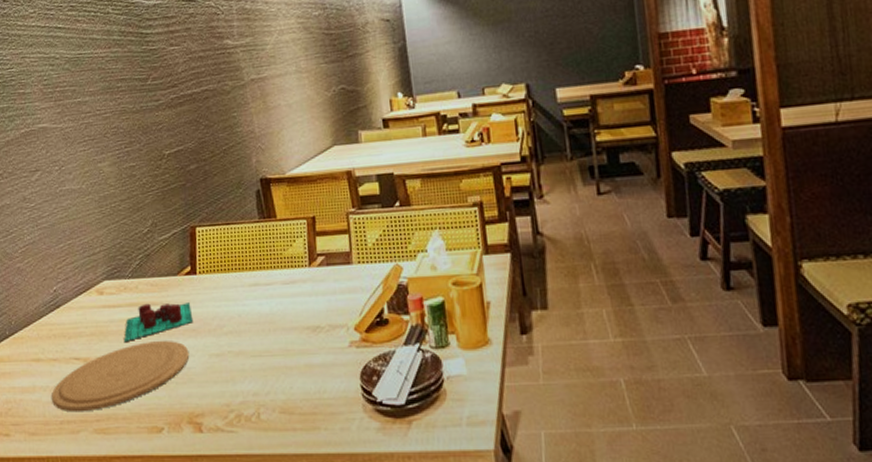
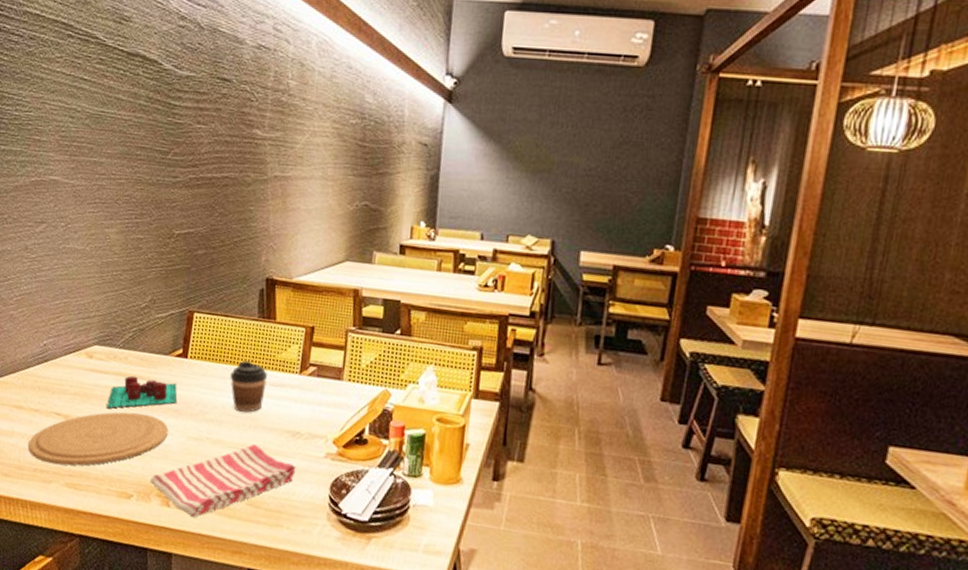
dish towel: none [179,348,323,439] -> present [150,444,296,518]
coffee cup: none [241,264,279,317] -> present [230,360,268,413]

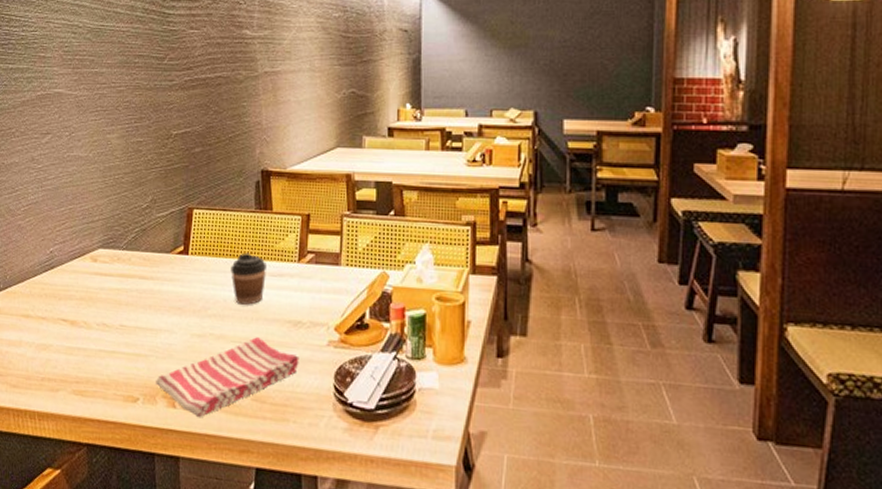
plate: present [28,412,169,466] -> none [36,313,172,372]
candle: present [107,375,178,408] -> none [112,276,180,311]

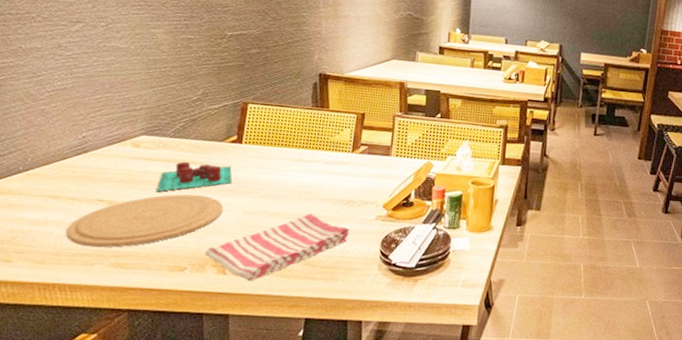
plate: none [36,313,172,372] -> present [66,194,224,248]
candle: none [112,276,180,311] -> present [157,161,233,192]
coffee cup: present [230,252,268,305] -> none [285,143,323,187]

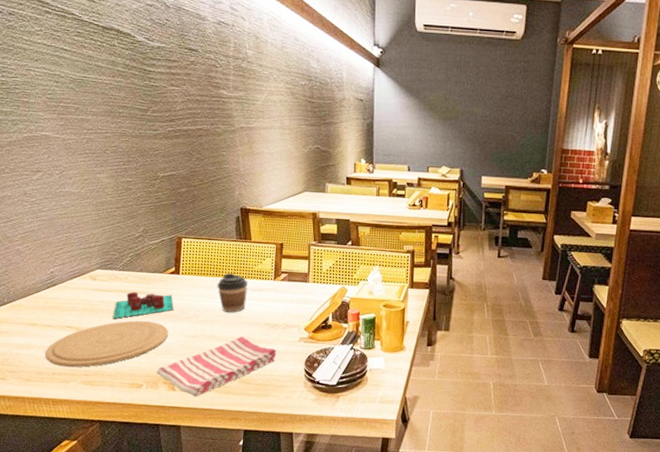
coffee cup: none [285,143,323,187] -> present [217,272,249,313]

